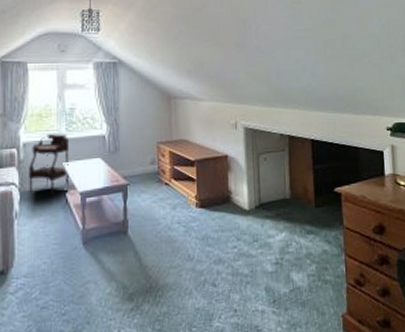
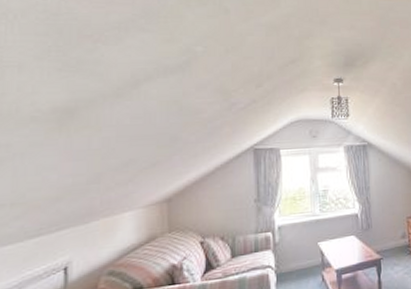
side table: present [29,134,70,197] -> none [284,215,324,276]

